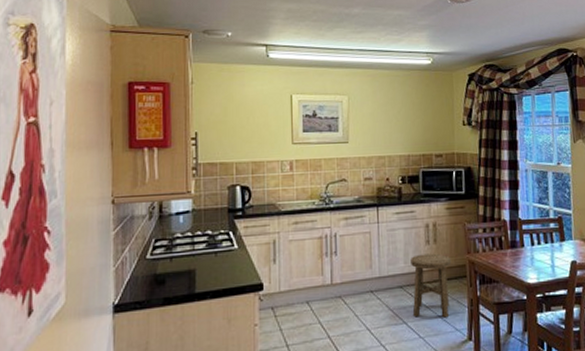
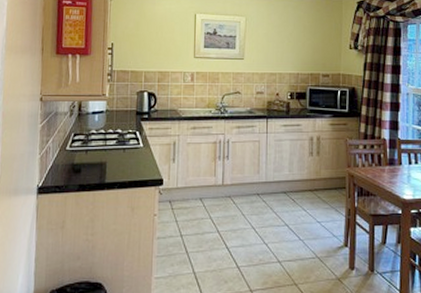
stool: present [411,253,452,318] -> none [294,164,332,224]

